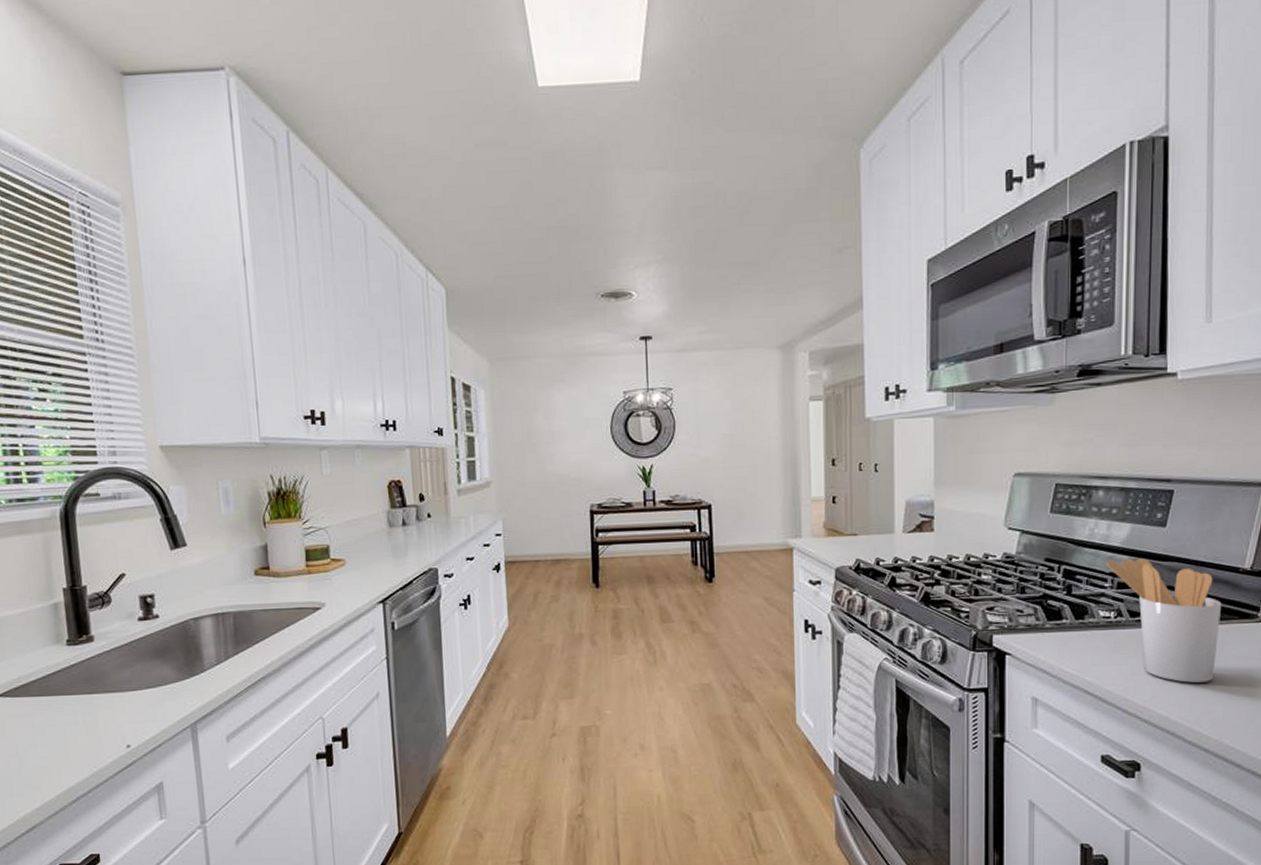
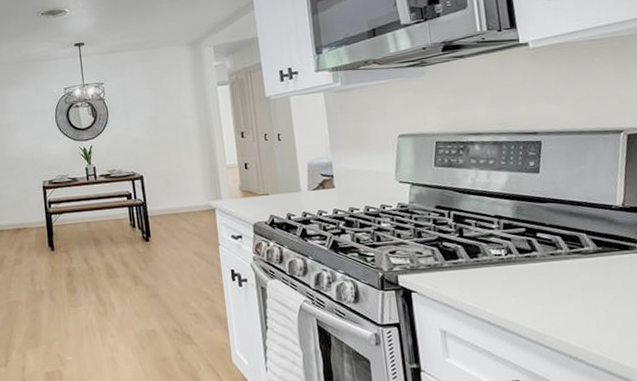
utensil holder: present [1106,558,1222,683] -> none [490,201,605,311]

